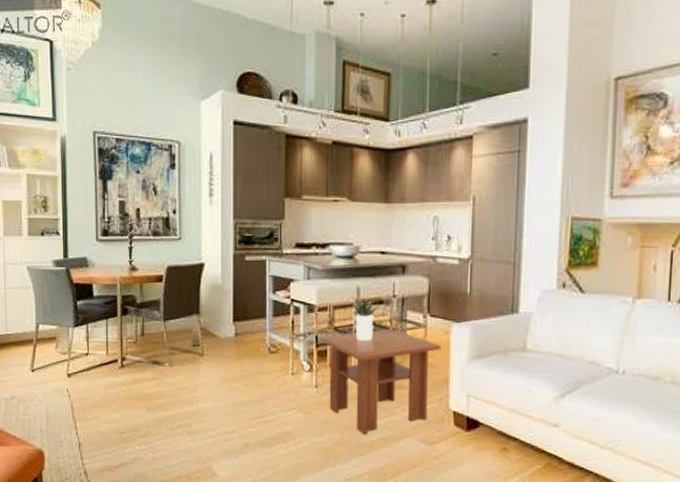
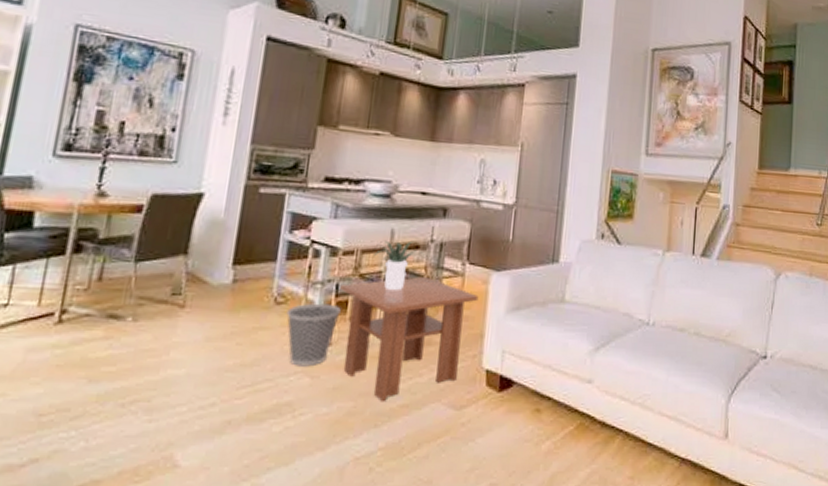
wastebasket: none [279,352,322,404] -> present [286,303,341,367]

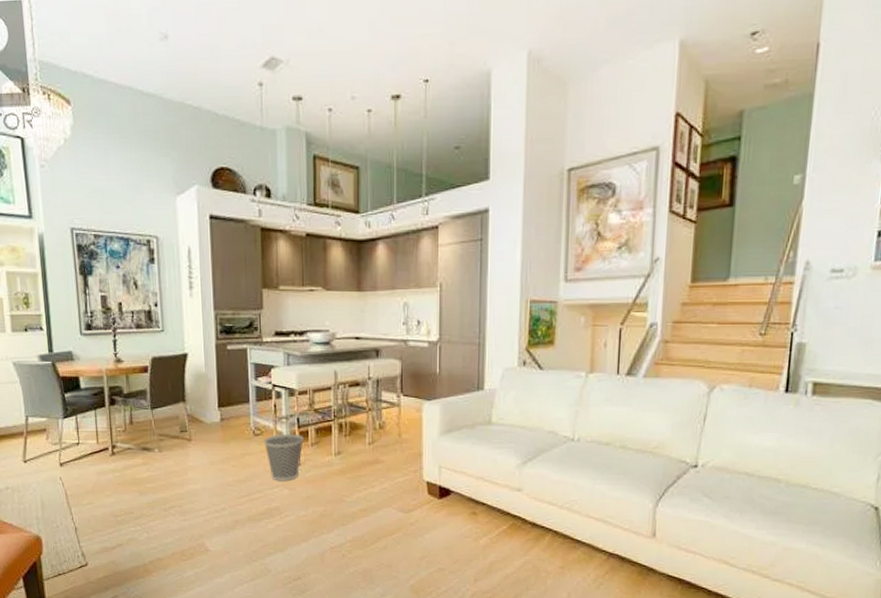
coffee table: present [340,277,479,401] -> none [301,409,414,506]
potted plant: present [372,240,426,290] -> none [322,379,366,420]

